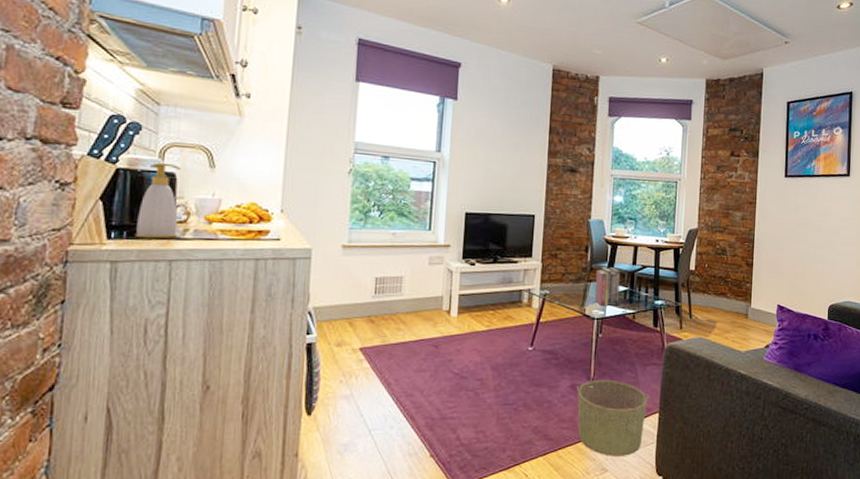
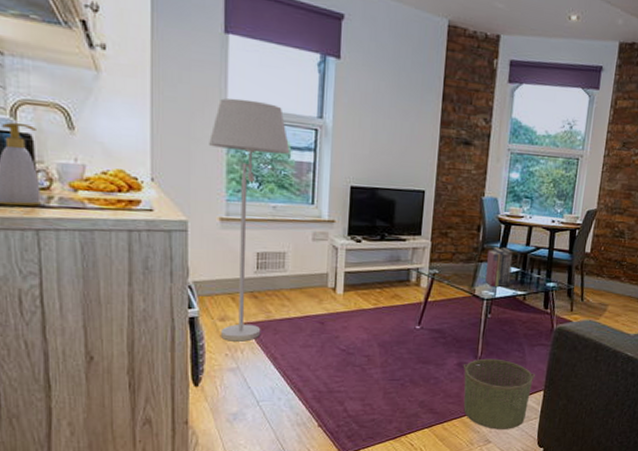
floor lamp: none [336,136,410,367] -> present [209,98,290,342]

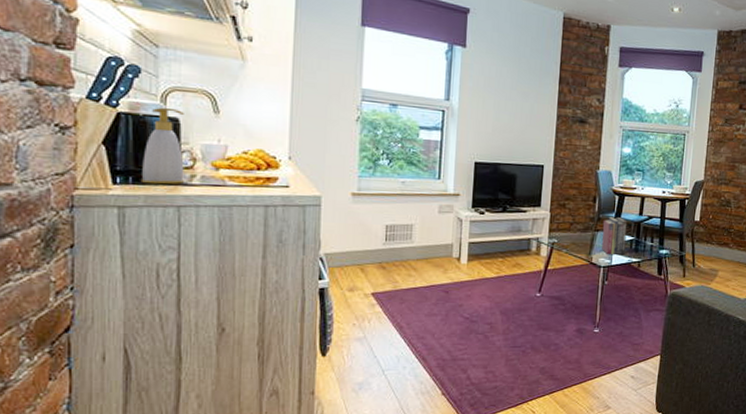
floor lamp: present [209,98,290,342] -> none [344,83,419,311]
basket: present [463,358,535,429] -> none [582,324,651,395]

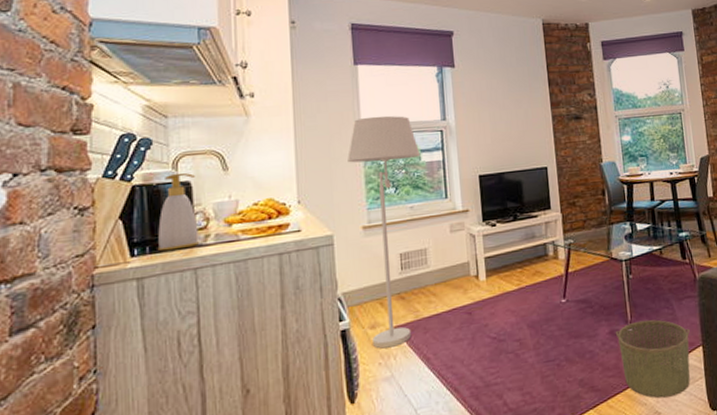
floor lamp: none [344,83,419,311] -> present [347,116,421,349]
basket: none [582,324,651,395] -> present [615,319,690,399]
books: present [602,217,628,255] -> none [615,206,644,246]

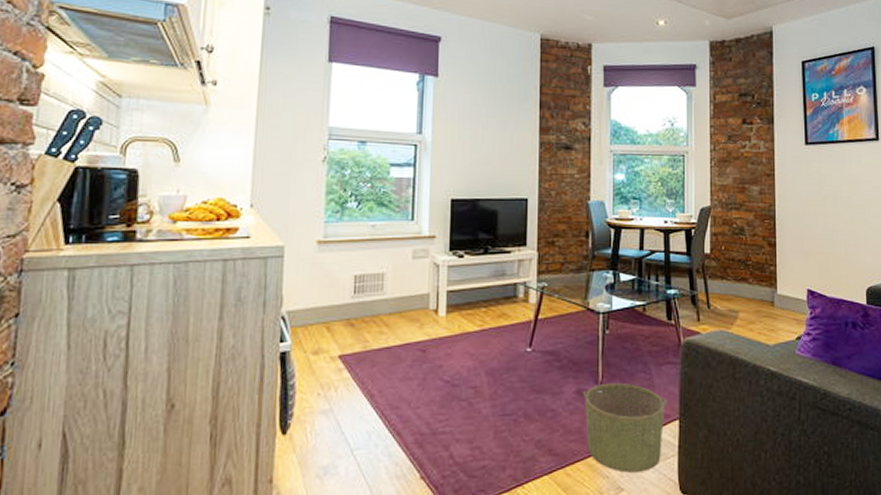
soap bottle: present [157,173,201,252] -> none [94,158,143,242]
floor lamp: present [347,116,421,349] -> none [310,121,390,378]

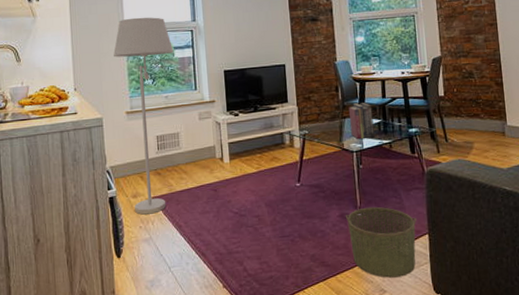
floor lamp: none [310,121,390,378] -> present [113,17,174,215]
books: none [598,254,627,297] -> present [348,103,375,139]

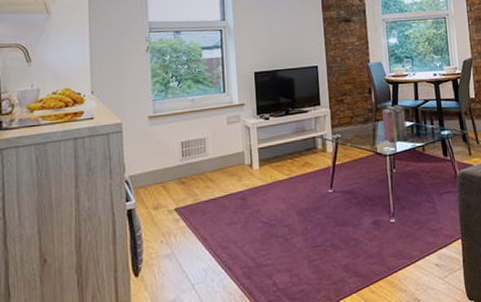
floor lamp: present [113,17,174,215] -> none [136,15,202,228]
basket: present [345,206,416,278] -> none [378,212,450,287]

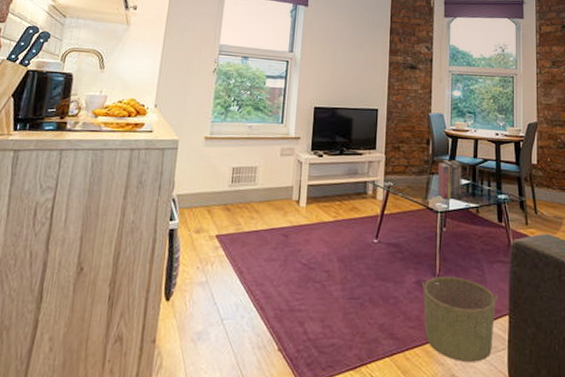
basket: none [378,212,450,287] -> present [421,276,497,362]

